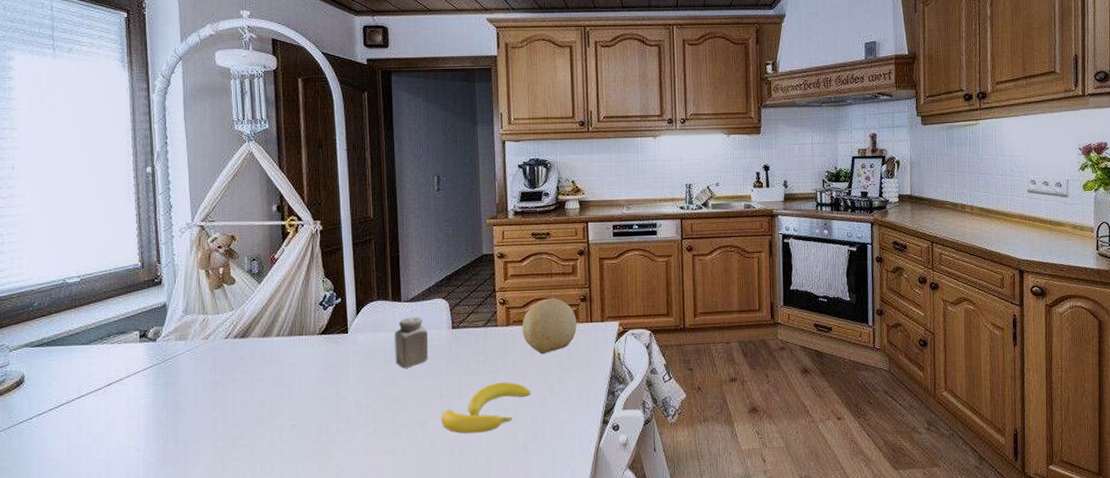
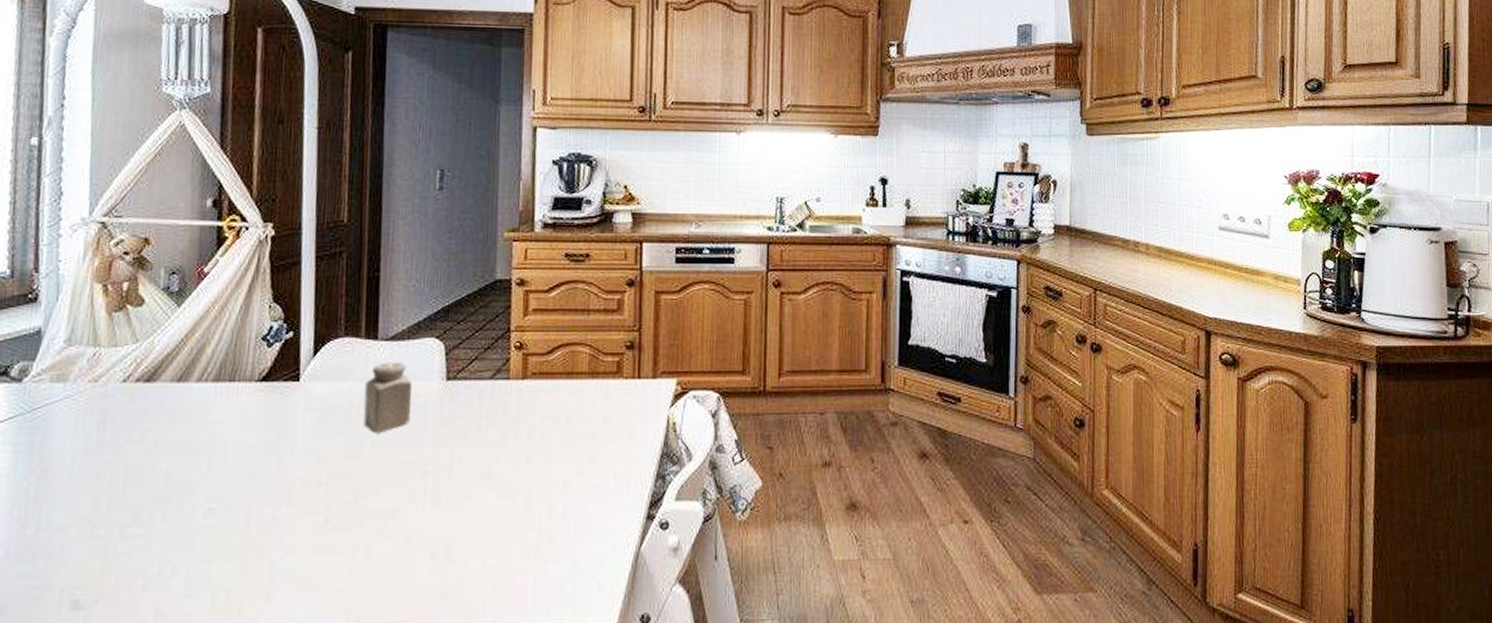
banana: present [440,382,531,434] -> none [421,458,551,528]
decorative ball: present [522,298,577,354] -> none [543,343,619,420]

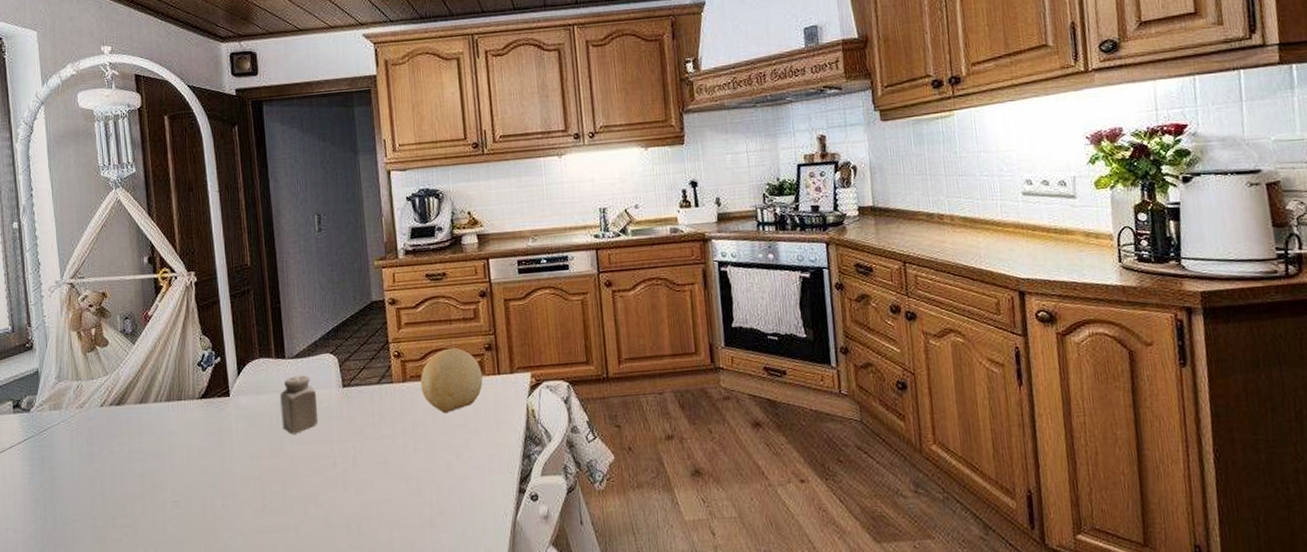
decorative ball: none [543,343,619,420] -> present [420,348,483,414]

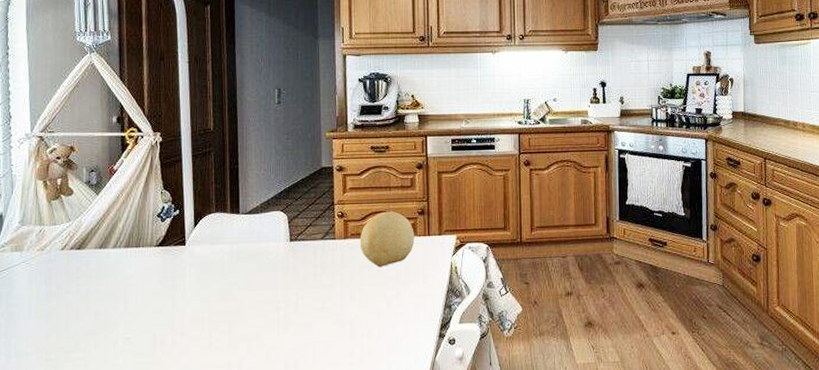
salt shaker: present [280,375,319,434] -> none [232,229,266,281]

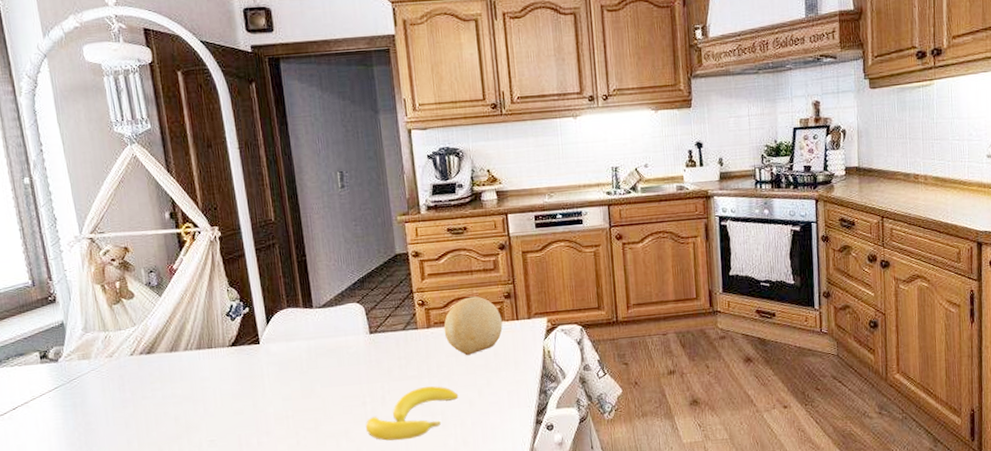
banana: none [276,295,368,347] -> present [365,386,459,441]

